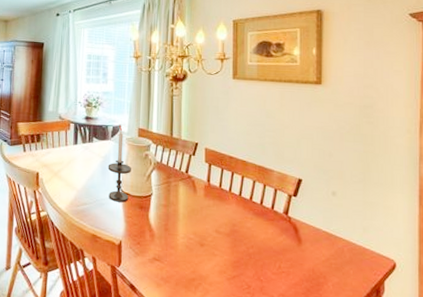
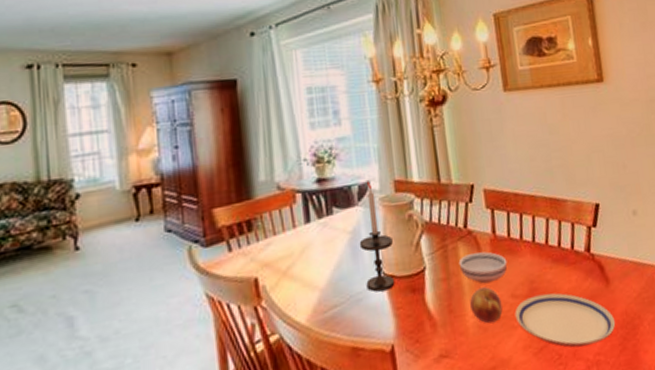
bowl: none [177,192,216,217] -> present [458,251,508,284]
fruit: none [182,219,207,247] -> present [470,287,503,324]
plate: none [216,236,302,287] -> present [515,293,616,348]

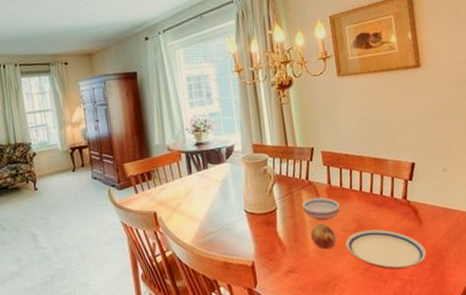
candlestick: present [359,181,395,292] -> none [227,144,254,224]

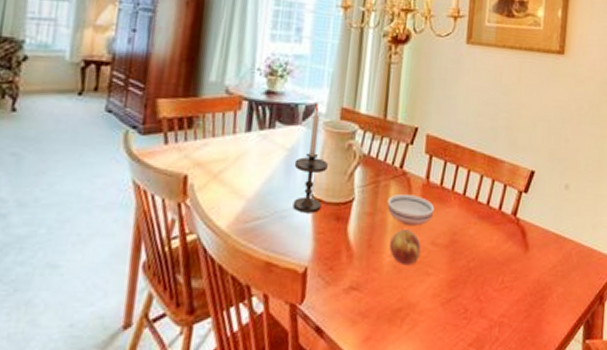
candlestick: none [227,144,254,224] -> present [293,103,328,213]
plate: present [345,229,427,270] -> none [431,247,526,306]

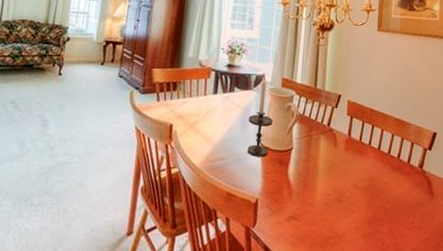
bowl: present [387,193,435,226] -> none [318,145,356,172]
fruit: present [389,229,421,266] -> none [321,174,345,203]

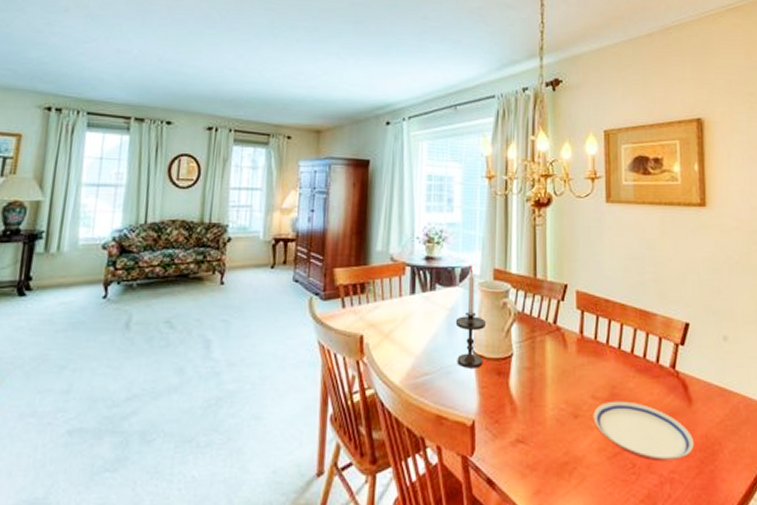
plate: none [353,191,433,242] -> present [593,401,695,462]

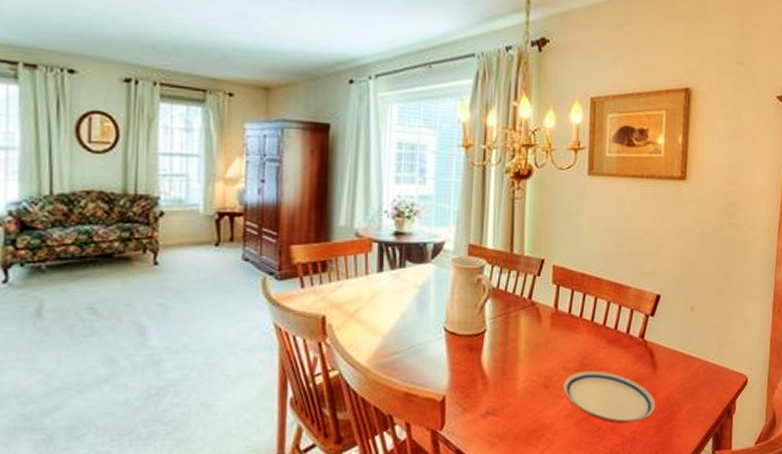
candlestick: present [455,265,486,368] -> none [426,241,459,346]

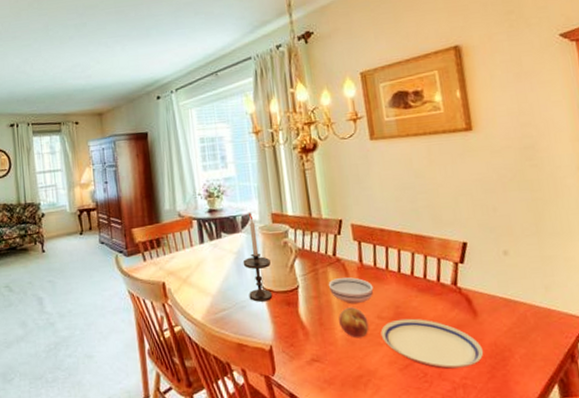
candlestick: none [426,241,459,346] -> present [242,213,273,302]
bowl: none [518,322,564,353] -> present [328,277,374,305]
fruit: none [523,356,553,390] -> present [338,307,369,338]

